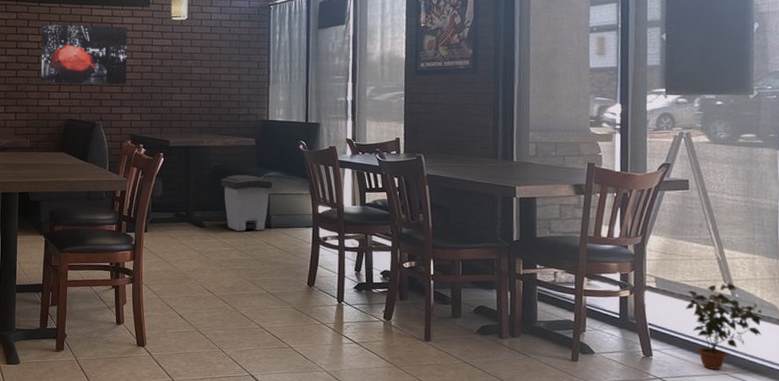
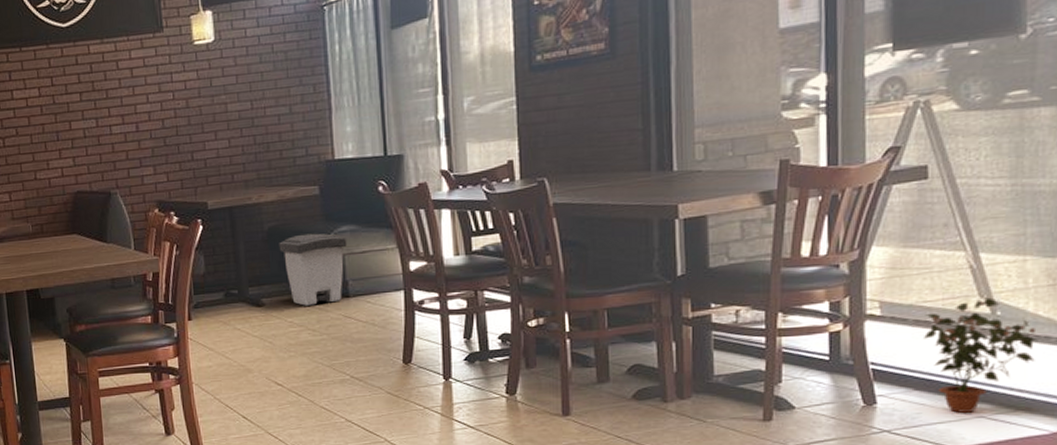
wall art: present [40,24,128,85] -> none [26,62,145,150]

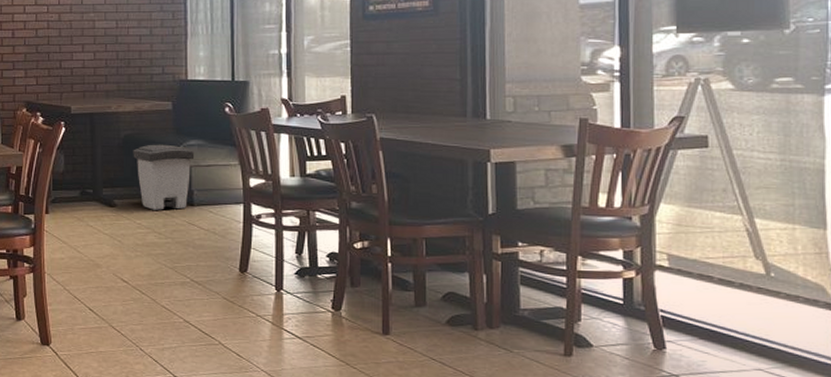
potted plant: present [924,297,1038,413] -> none [707,259,808,365]

